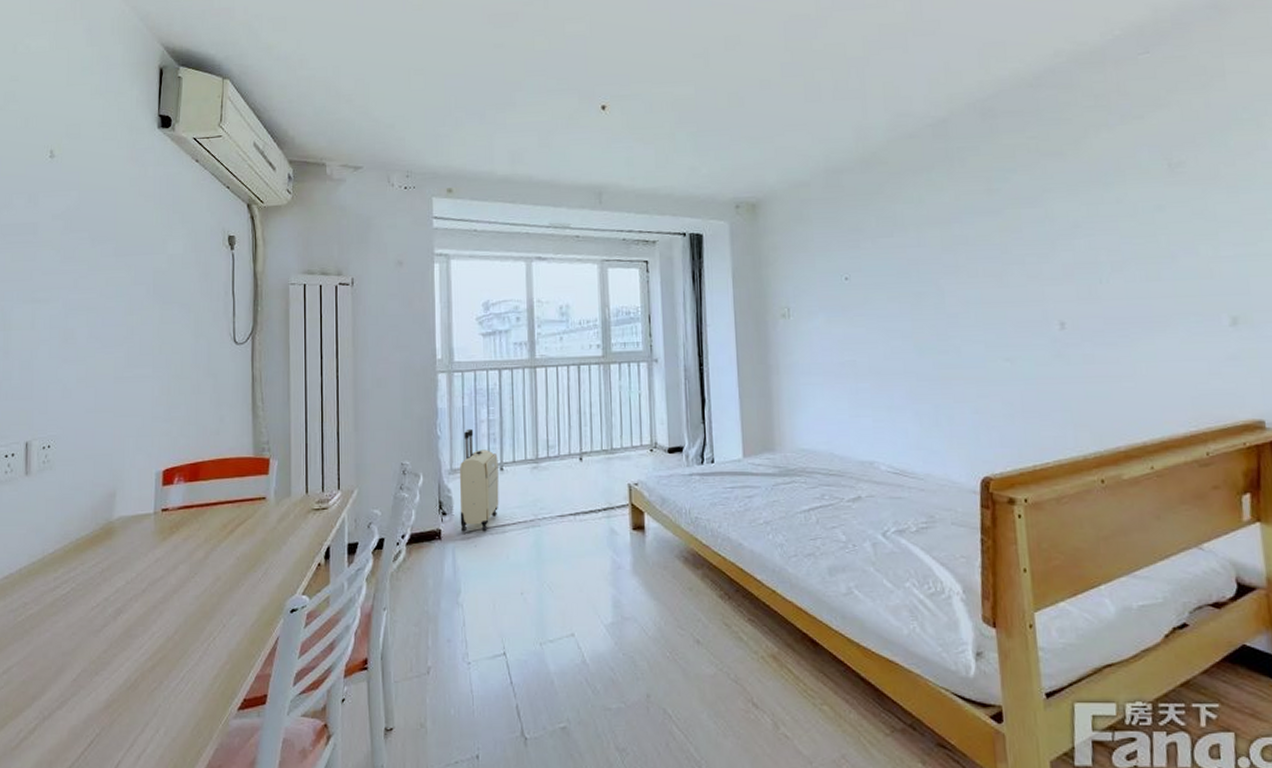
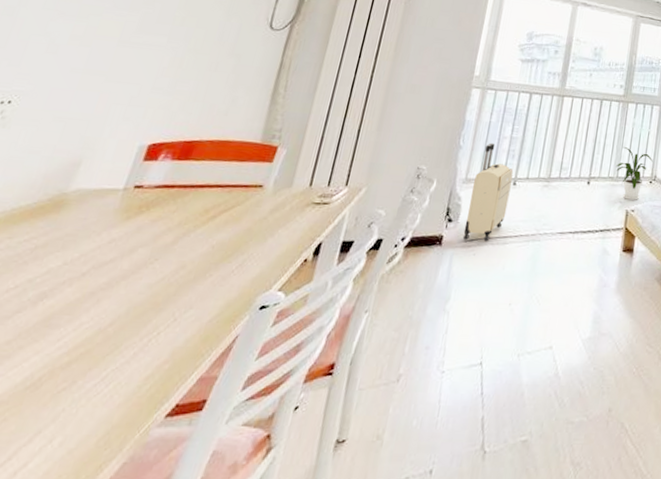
house plant: none [608,413,650,473] -> present [615,146,653,200]

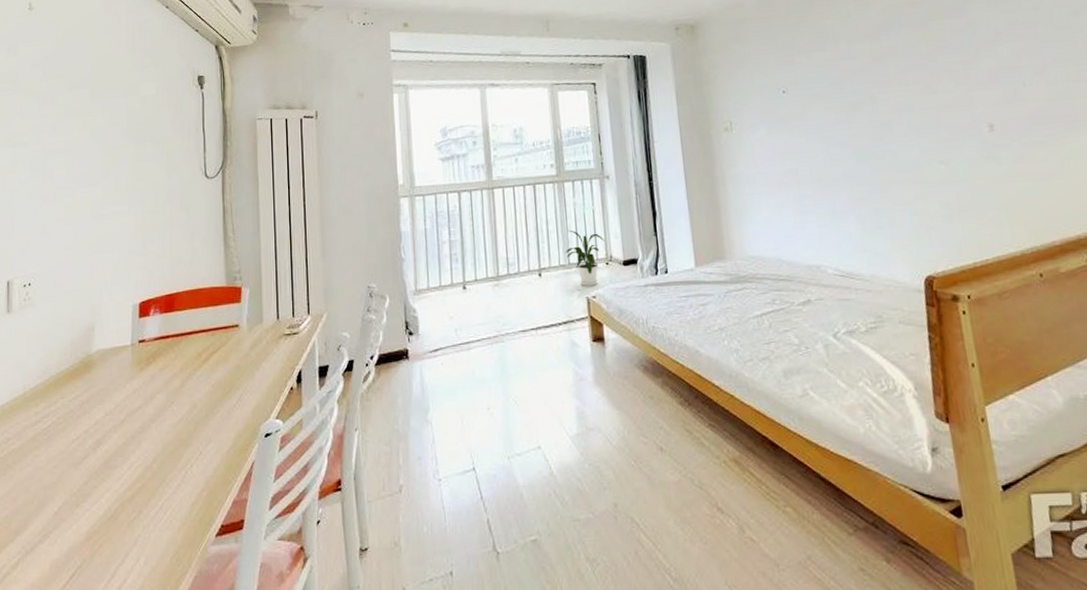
suitcase: present [462,142,514,242] -> none [424,250,464,351]

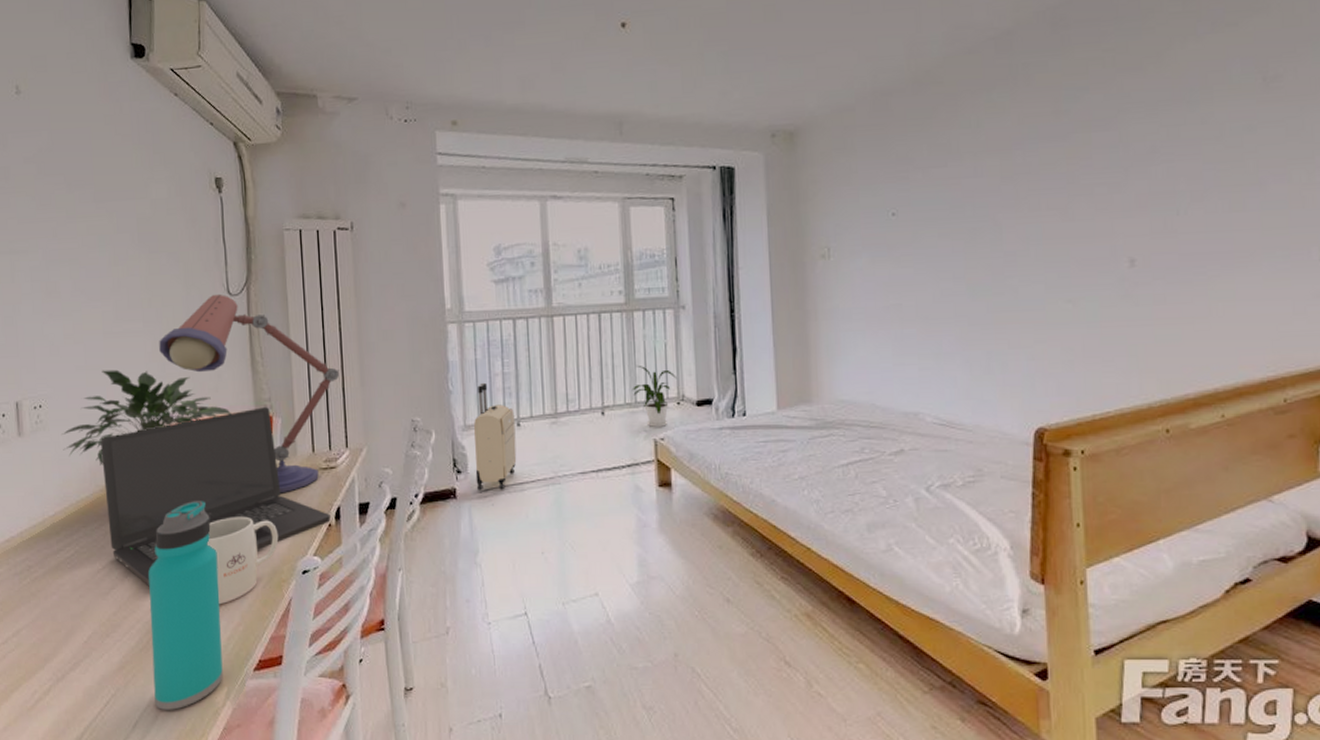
potted plant: none [47,248,204,338] -> present [62,369,231,466]
laptop: none [83,279,292,455] -> present [101,407,331,587]
water bottle: none [119,369,187,580] -> present [148,501,223,710]
desk lamp: none [141,177,304,360] -> present [159,293,340,494]
mug: none [176,383,244,471] -> present [206,516,279,605]
suitcase: none [424,250,464,351] -> present [474,382,517,491]

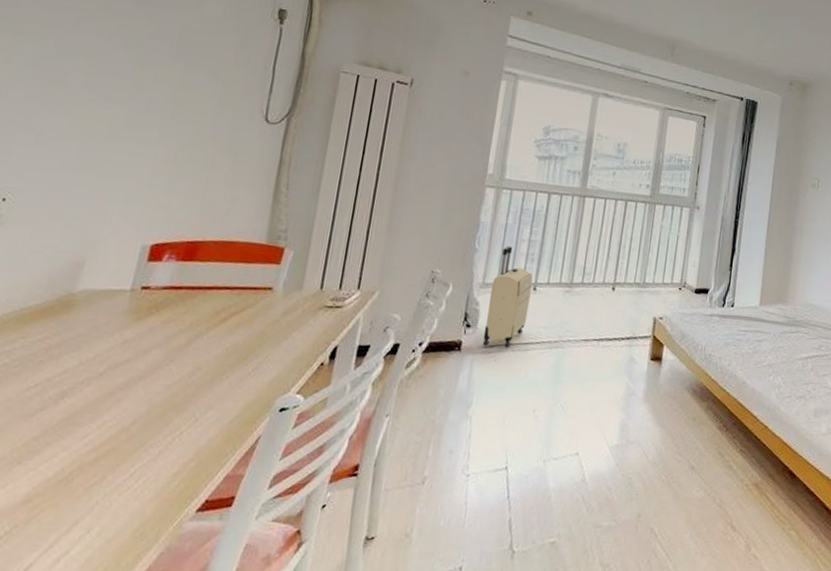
potted plant: present [62,369,231,466] -> none [20,173,239,273]
laptop: present [101,407,331,587] -> none [52,237,325,411]
water bottle: present [148,501,223,710] -> none [60,323,186,552]
desk lamp: present [159,293,340,494] -> none [171,119,368,327]
mug: present [206,516,279,605] -> none [172,344,262,438]
house plant: present [631,365,677,427] -> none [642,250,682,308]

